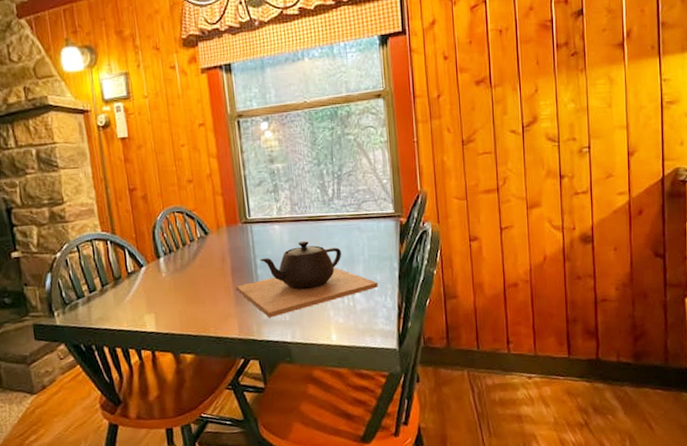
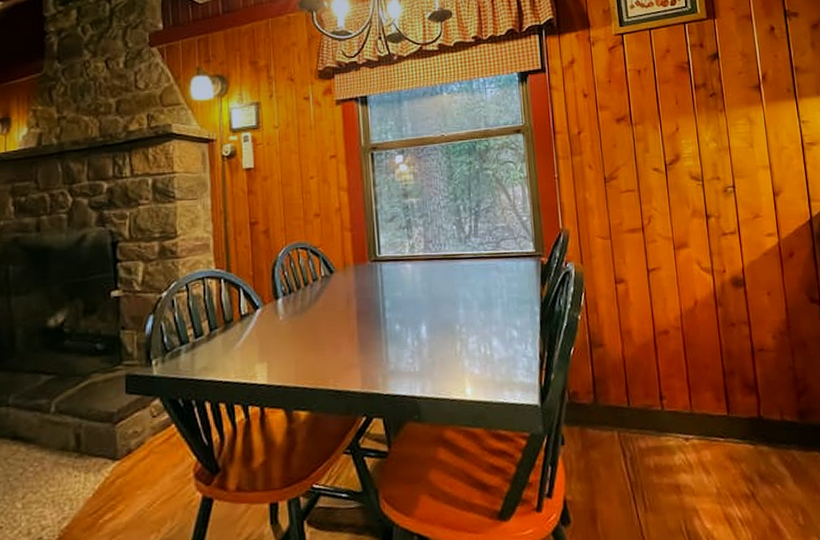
teapot: present [236,240,378,318] -> none [361,281,518,368]

